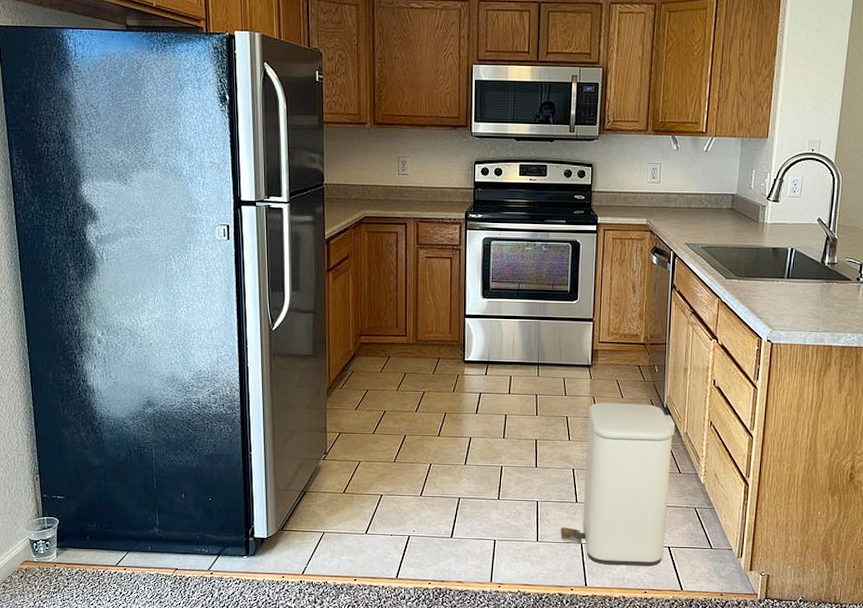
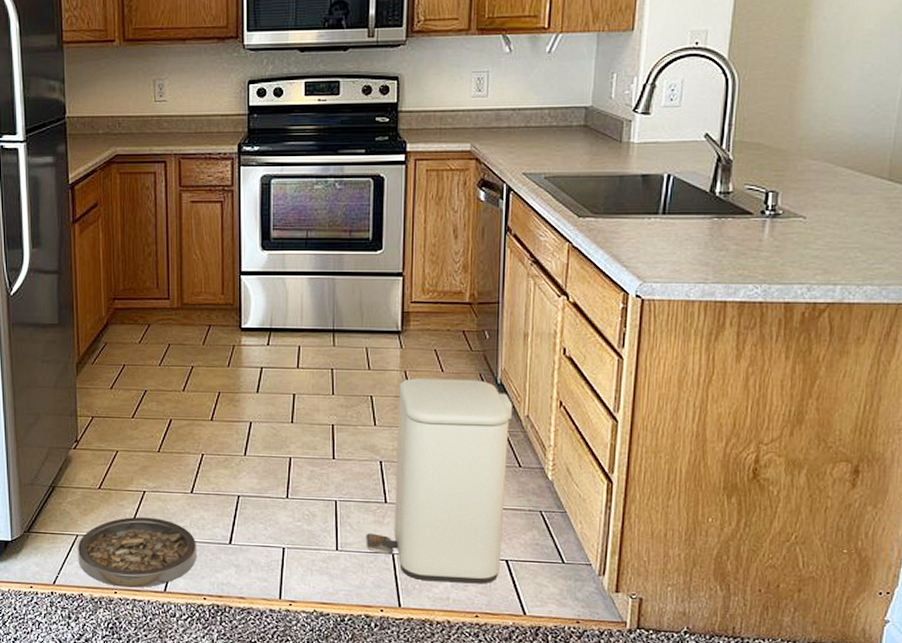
pet bowl: none [324,516,424,576] -> present [78,516,196,588]

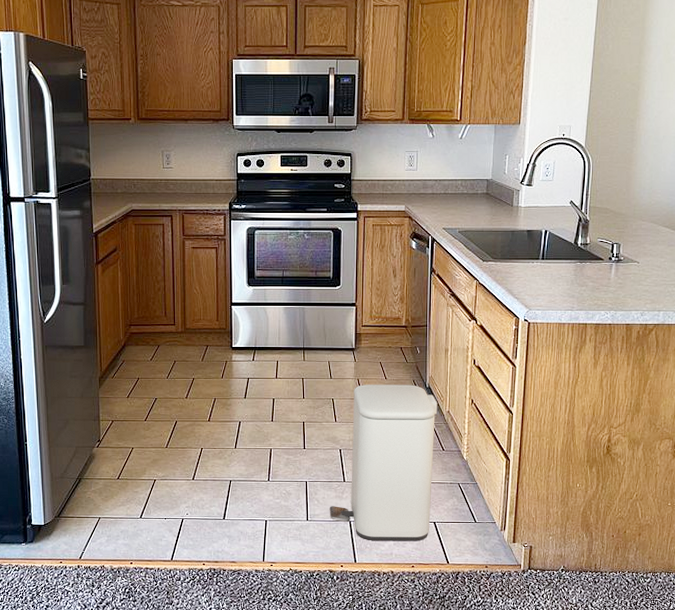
pet bowl: present [78,516,196,588] -> none [100,500,197,558]

